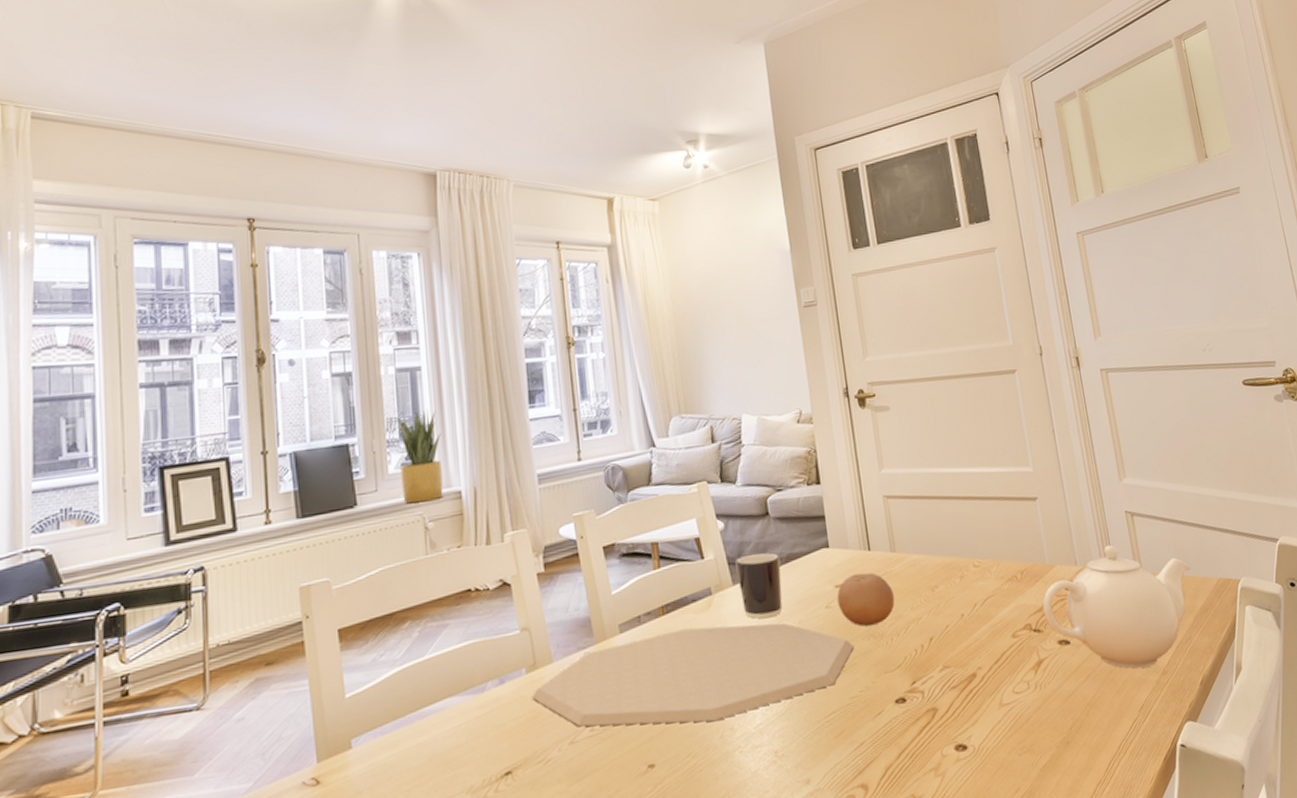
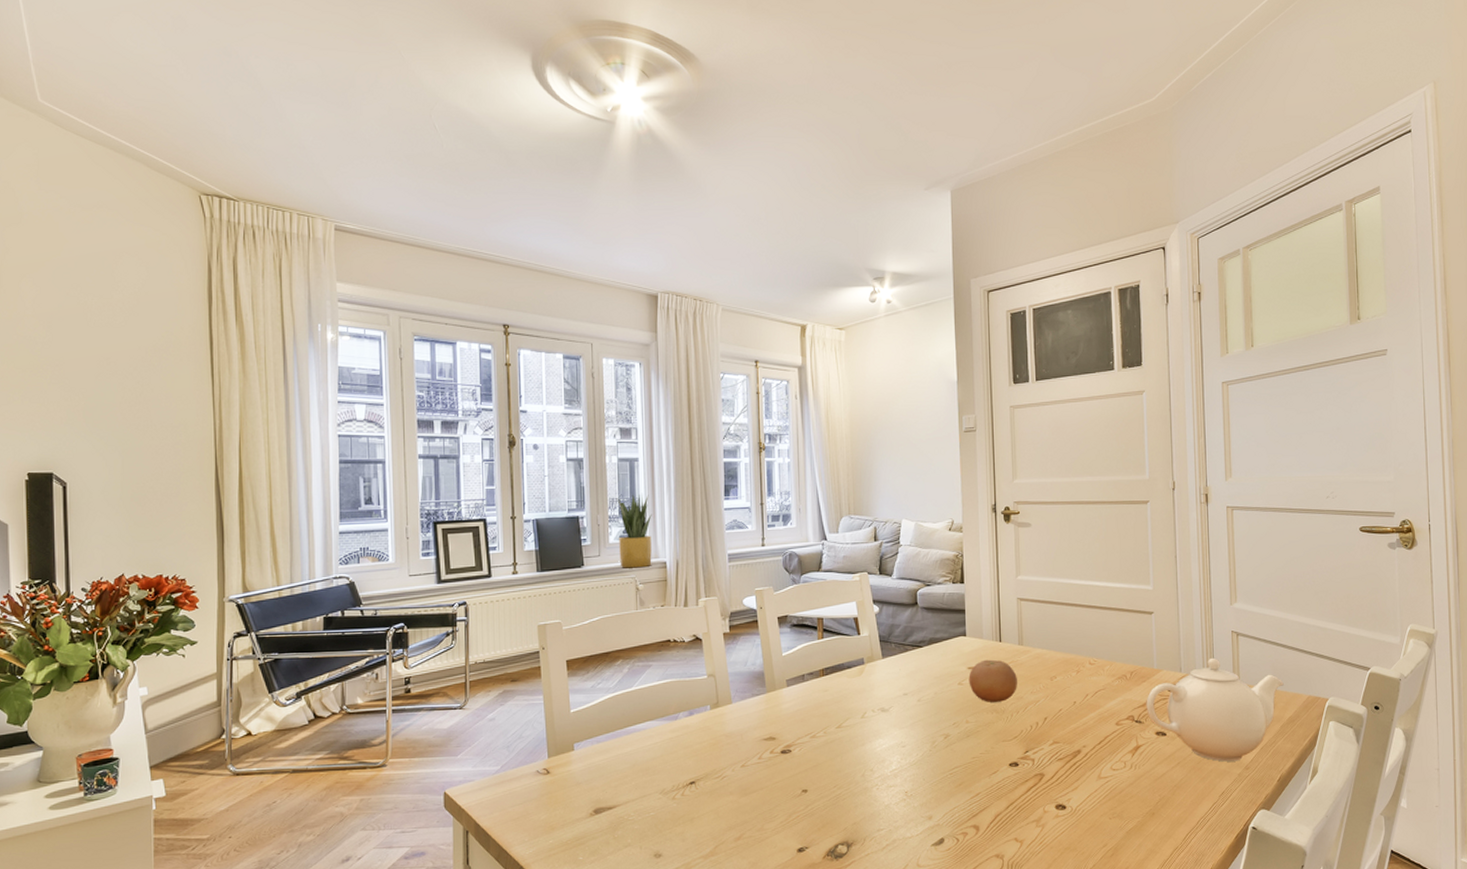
placemat: present [532,622,855,727] -> none [714,689,980,763]
mug: present [735,552,783,619] -> none [886,634,924,688]

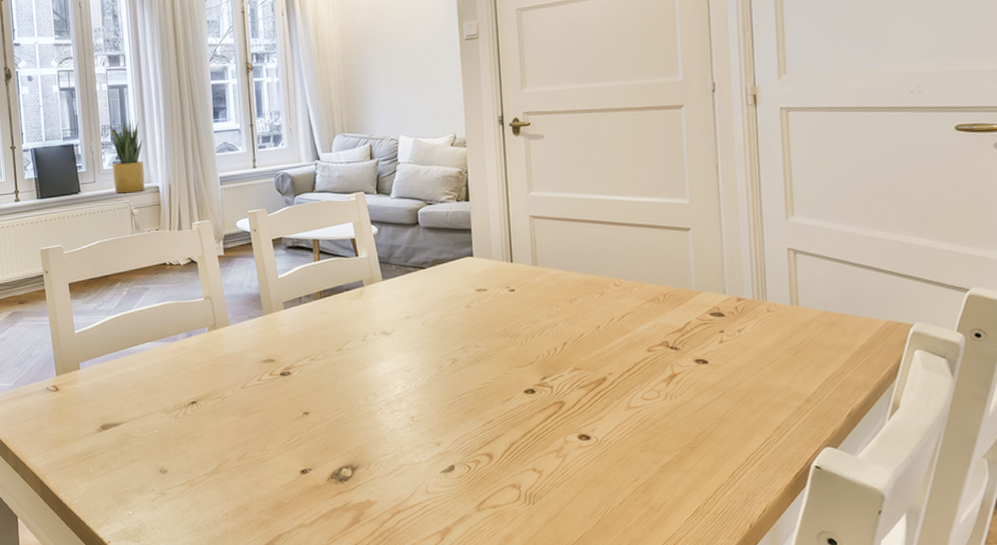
fruit: present [968,659,1017,702] -> none [477,281,532,326]
teapot: present [1146,657,1284,762] -> none [683,278,855,393]

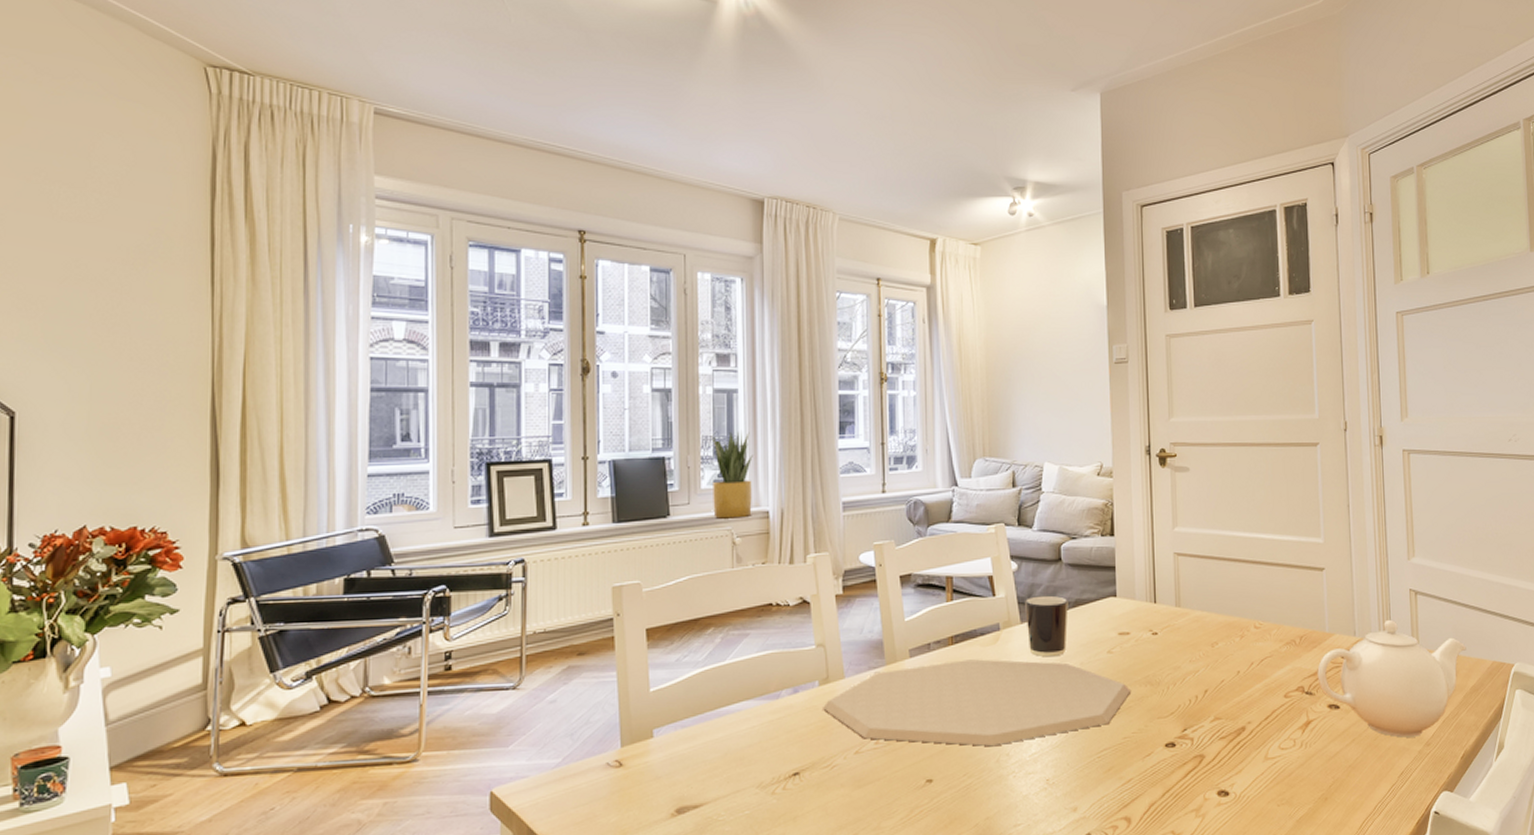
placemat: none [212,311,490,387] -> present [823,659,1132,747]
mug: none [386,255,427,310] -> present [1025,595,1068,657]
teapot: none [683,278,855,393] -> present [1317,619,1466,738]

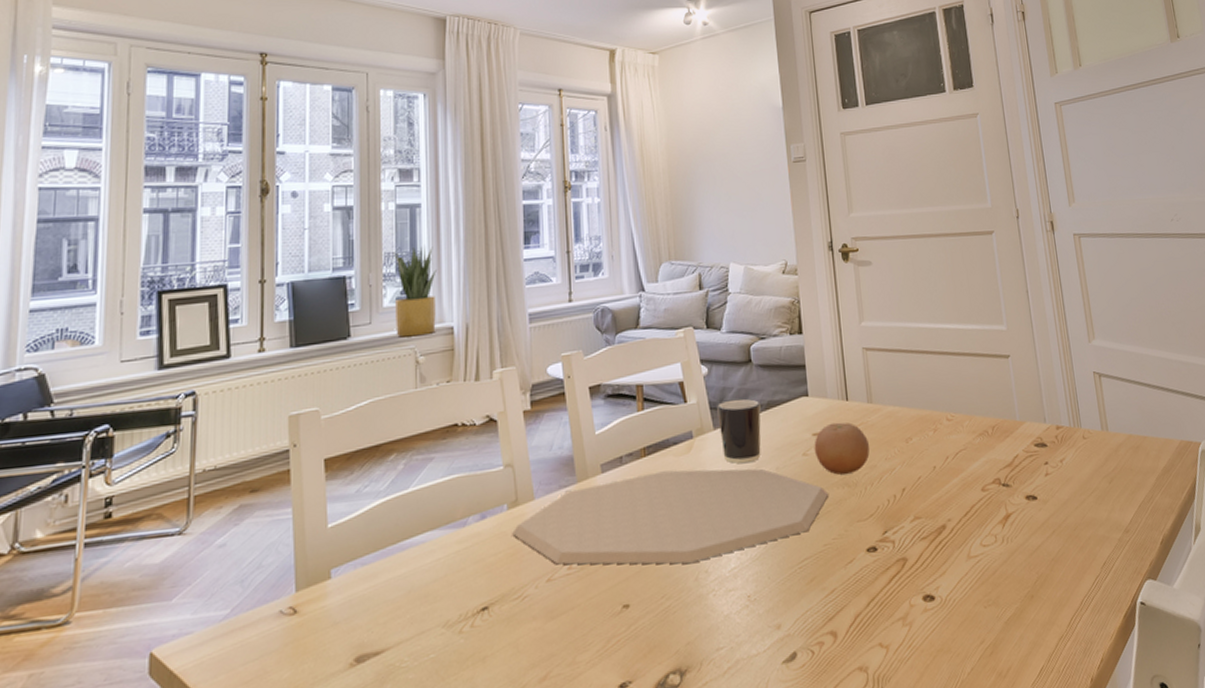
fruit: none [1119,623,1174,673] -> present [814,422,870,475]
teapot: present [1317,619,1466,738] -> none [1011,403,1154,526]

